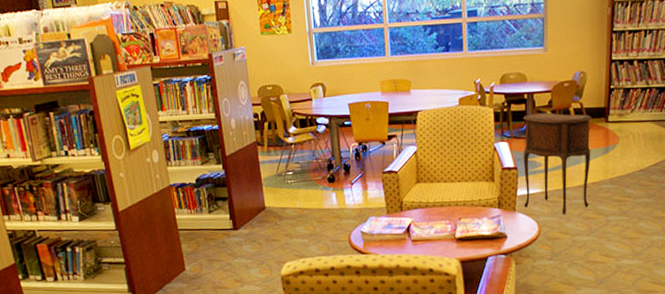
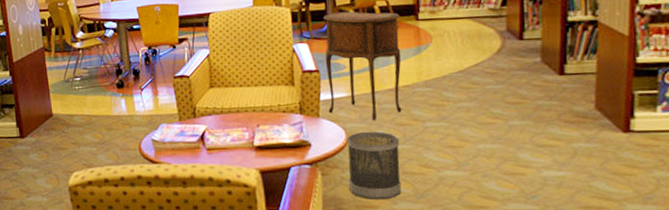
wastebasket: none [539,224,585,286] -> present [346,131,402,199]

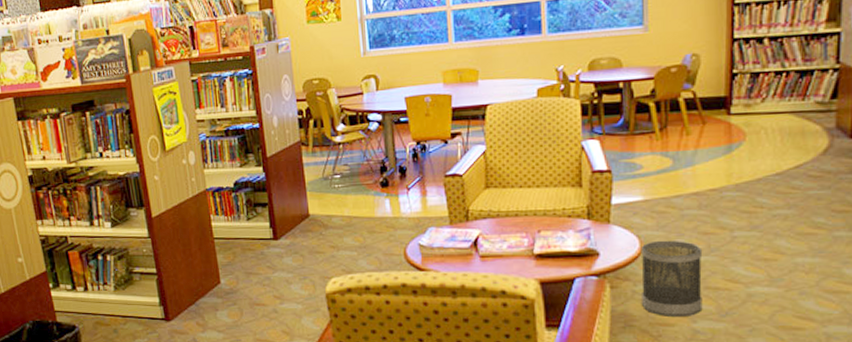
side table: present [323,11,402,120] -> none [618,103,709,228]

